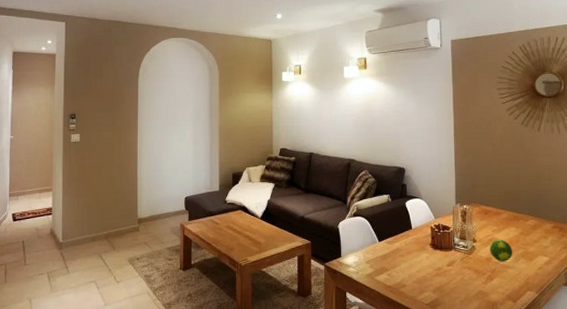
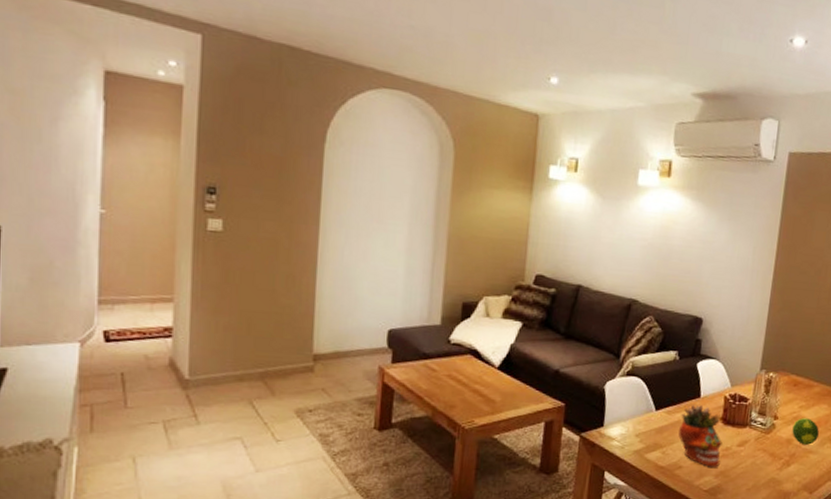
succulent planter: none [399,235,435,284] -> present [678,405,722,467]

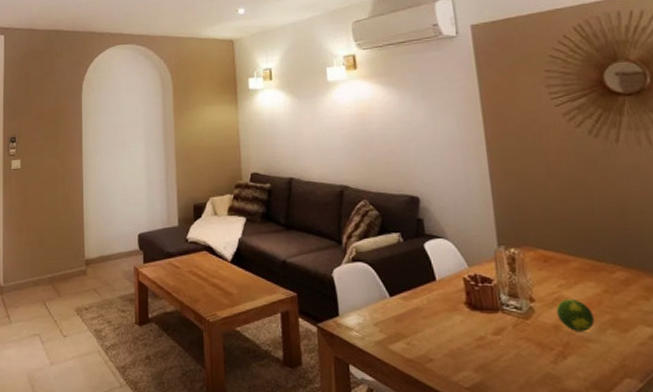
succulent planter: present [678,405,722,467] -> none [418,289,477,360]

